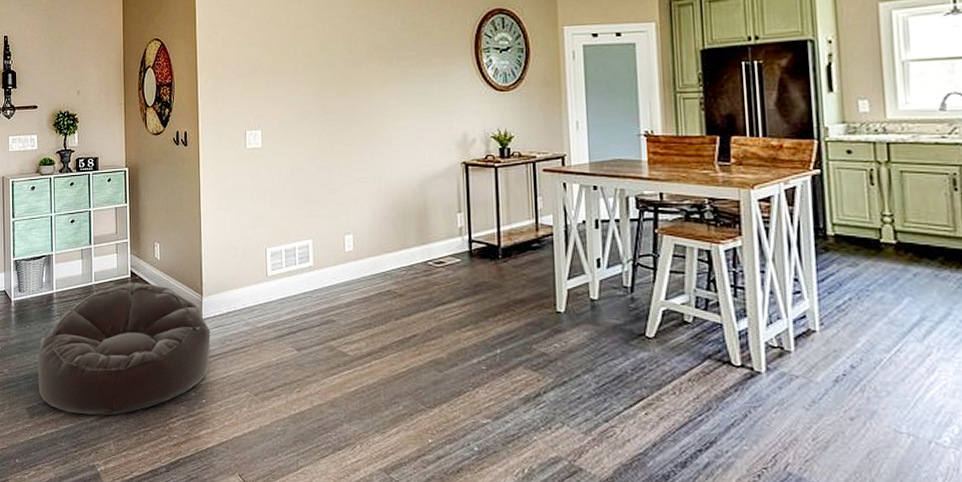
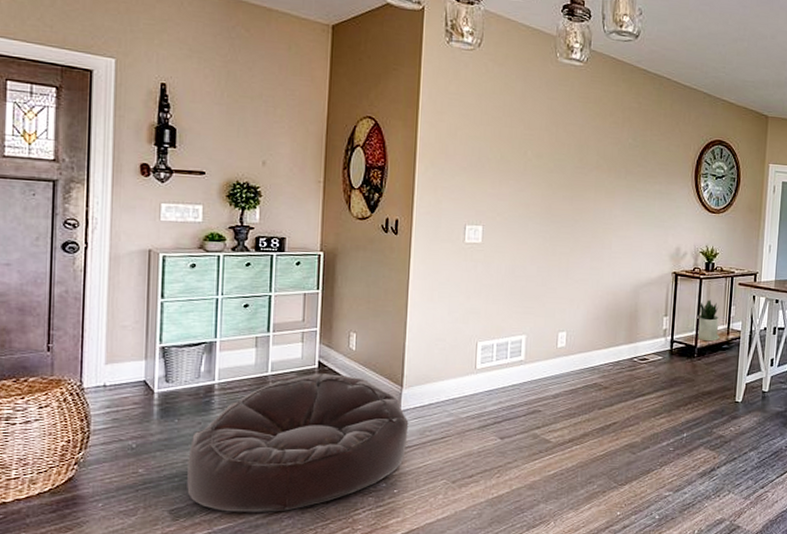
planter: none [495,191,527,240] -> present [694,299,720,342]

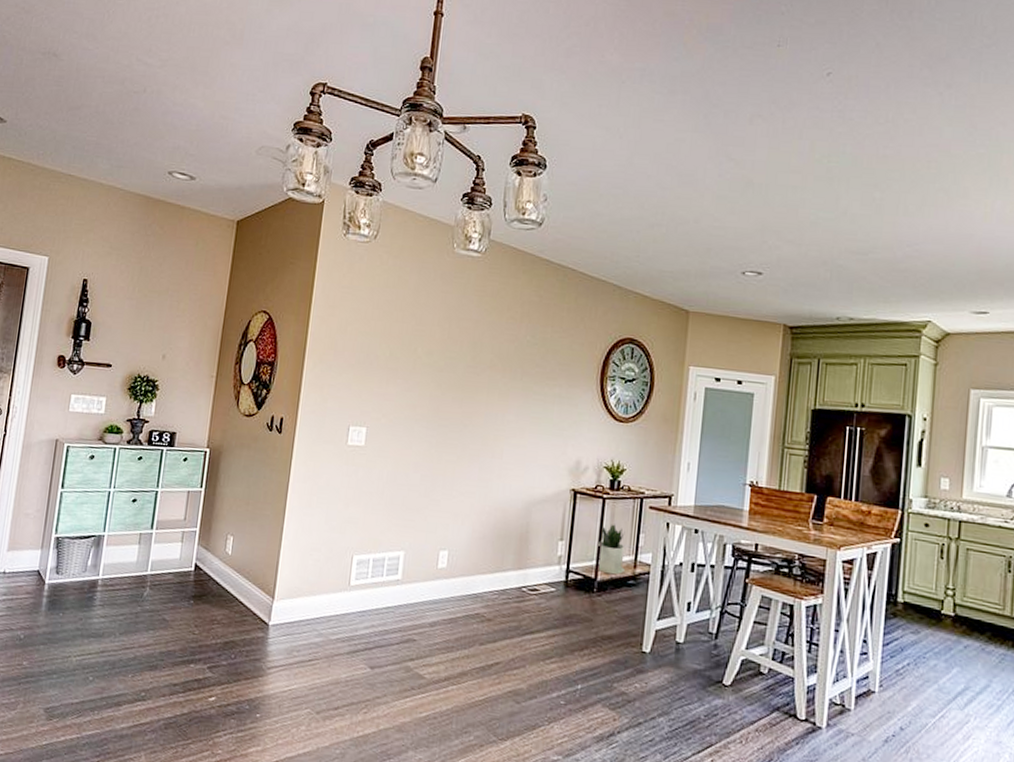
beanbag: present [187,373,409,512] -> none [63,576,277,724]

